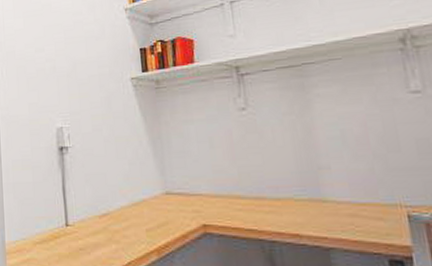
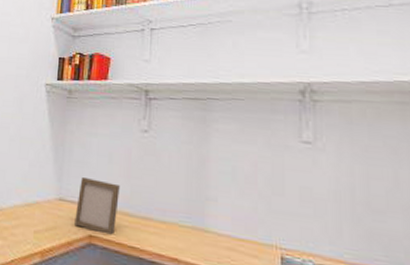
photo frame: none [184,167,229,221] -> present [75,177,120,235]

